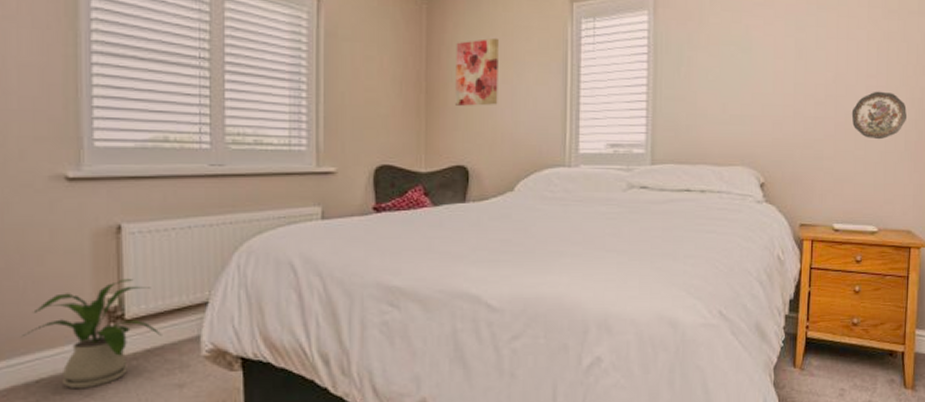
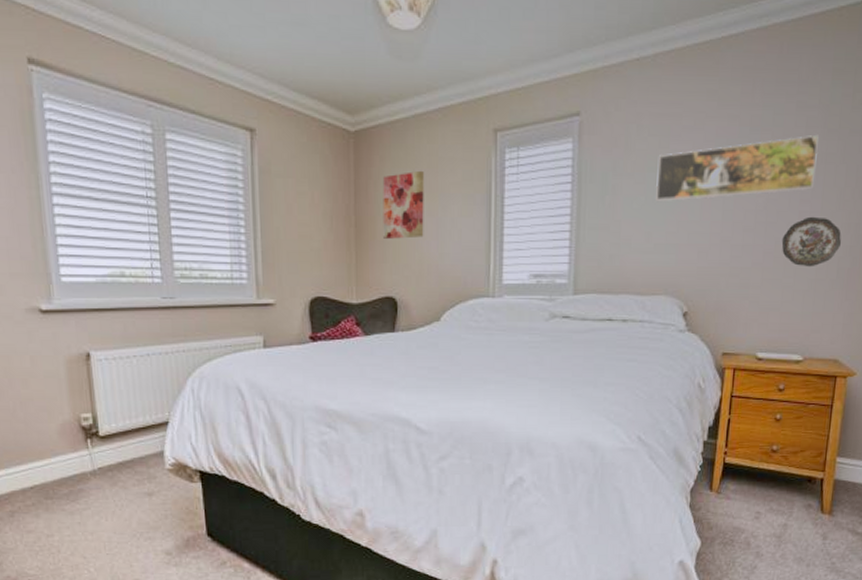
house plant: present [20,279,162,389] -> none [15,401,131,495]
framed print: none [730,14,880,75] -> present [656,134,819,202]

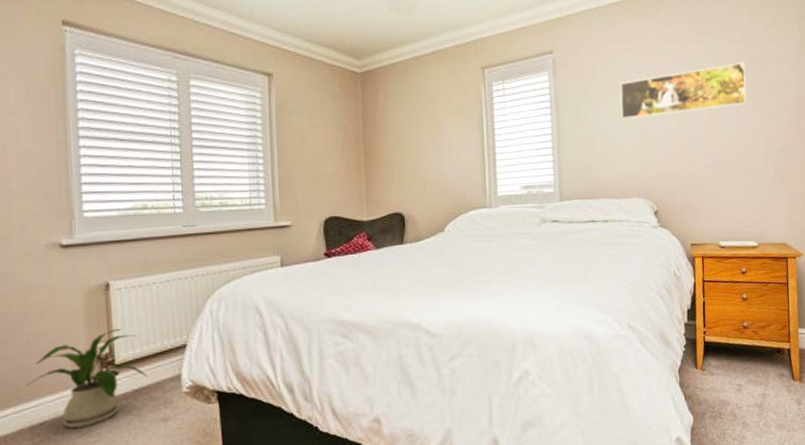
house plant: none [15,401,131,495] -> present [25,329,148,429]
wall art: present [382,170,424,239] -> none [387,102,426,162]
decorative plate: present [781,216,842,267] -> none [727,126,774,168]

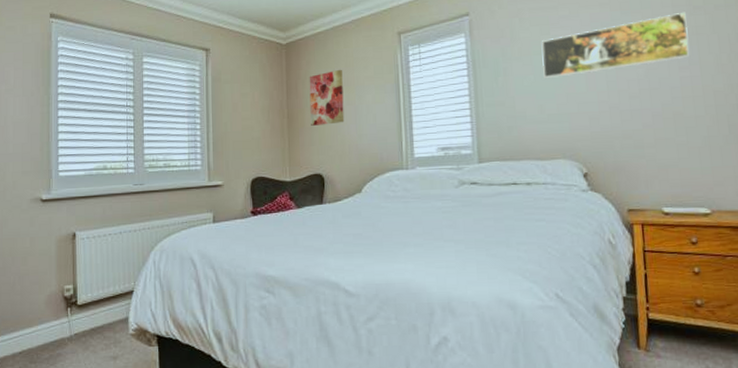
house plant: present [25,329,148,429] -> none [11,274,102,359]
wall art: none [387,102,426,162] -> present [309,69,345,126]

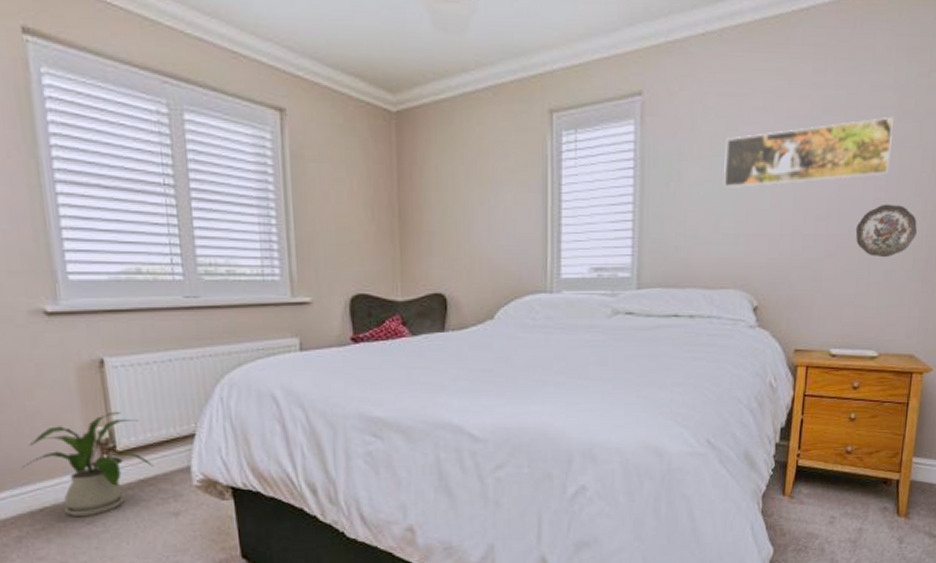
house plant: none [11,274,102,359] -> present [20,412,154,517]
wall art: present [309,69,345,126] -> none [428,154,475,230]
decorative plate: none [668,80,727,126] -> present [855,204,917,258]

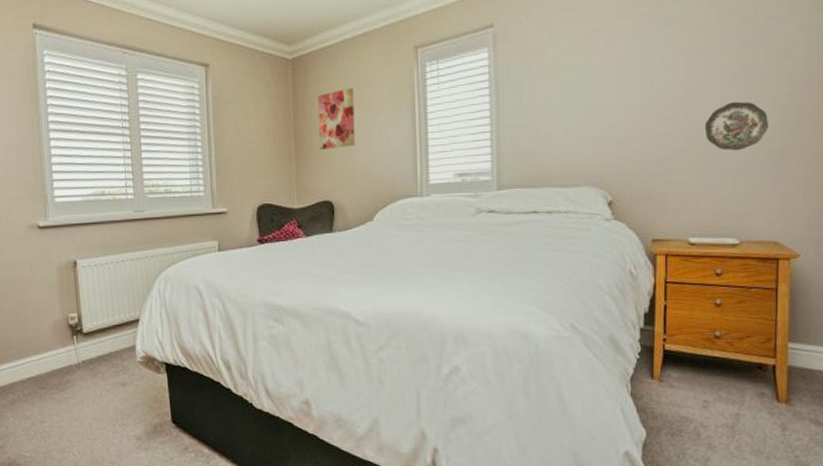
house plant: present [20,412,154,517] -> none [16,302,109,386]
wall art: none [428,154,475,230] -> present [317,87,356,149]
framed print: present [724,116,894,189] -> none [571,23,734,100]

